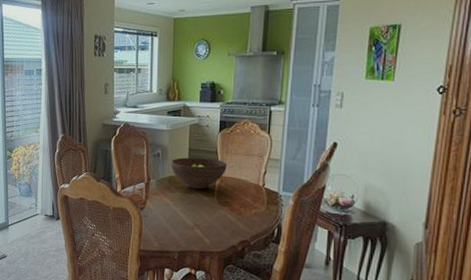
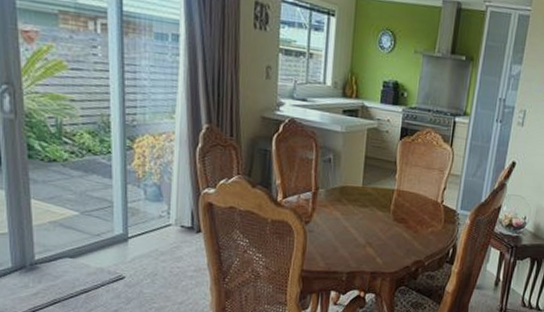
fruit bowl: present [170,157,227,189] -> none [343,165,406,203]

